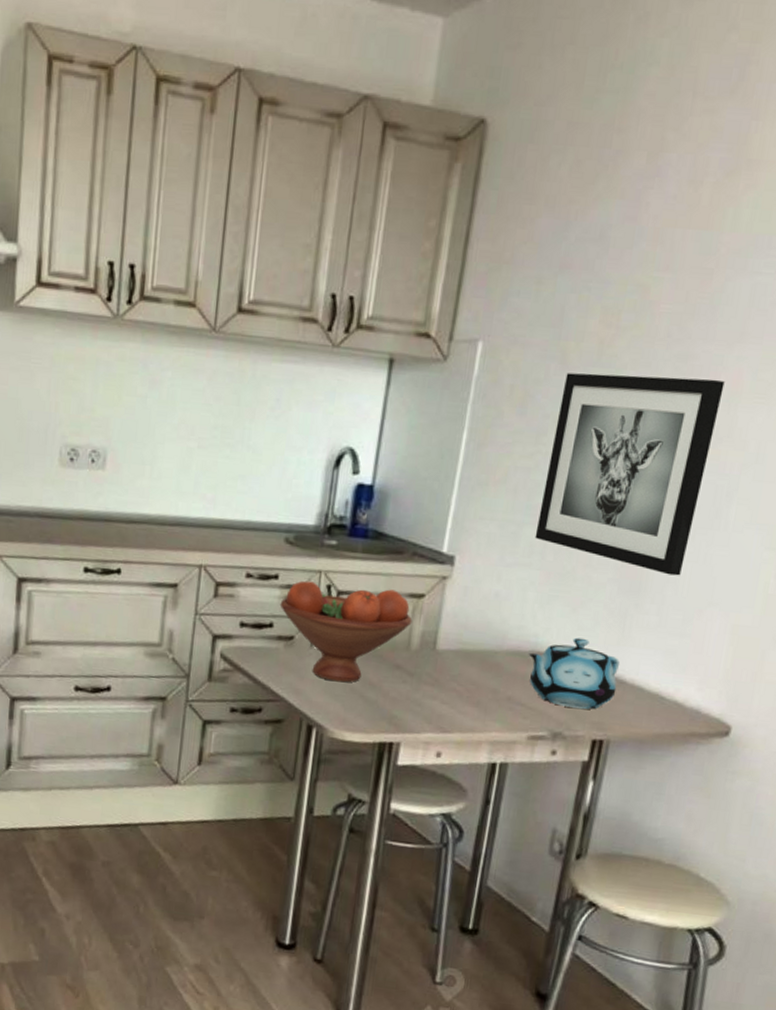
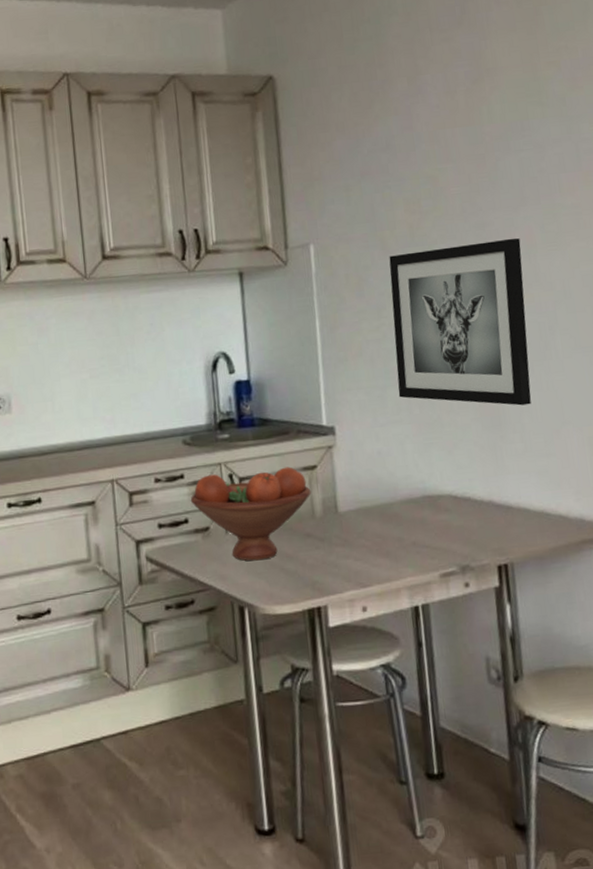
teapot: present [528,637,620,710] -> none [420,475,506,541]

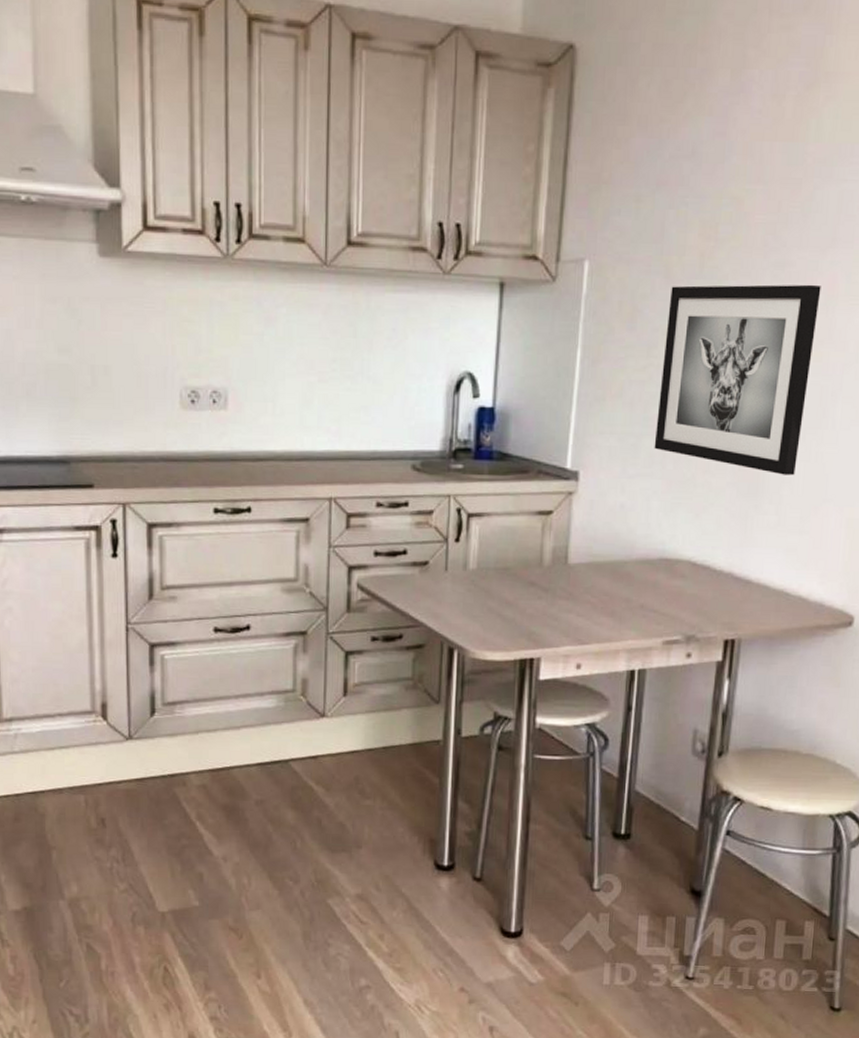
fruit bowl: present [190,467,312,561] -> none [412,506,543,603]

